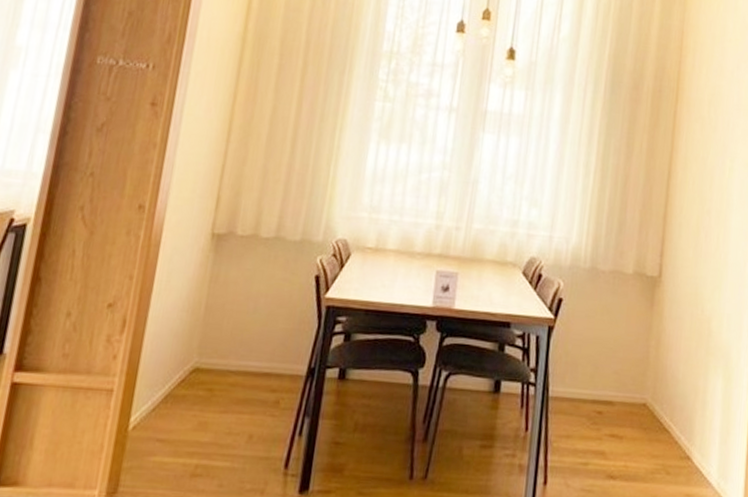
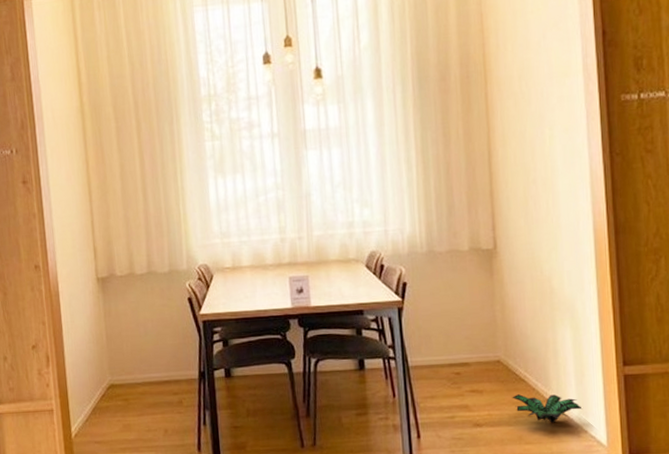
decorative plant: none [652,445,723,486] -> present [512,393,583,424]

